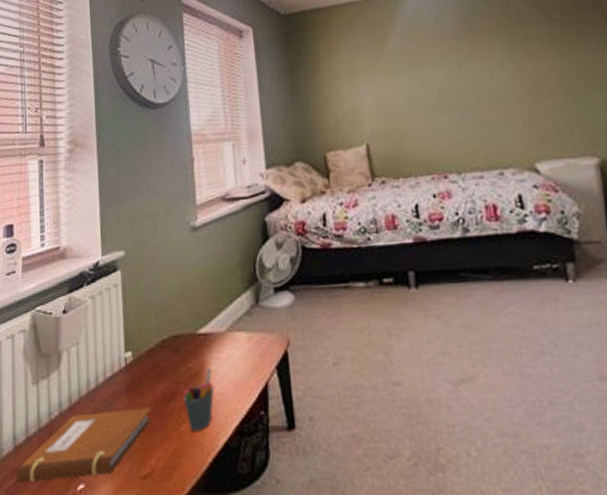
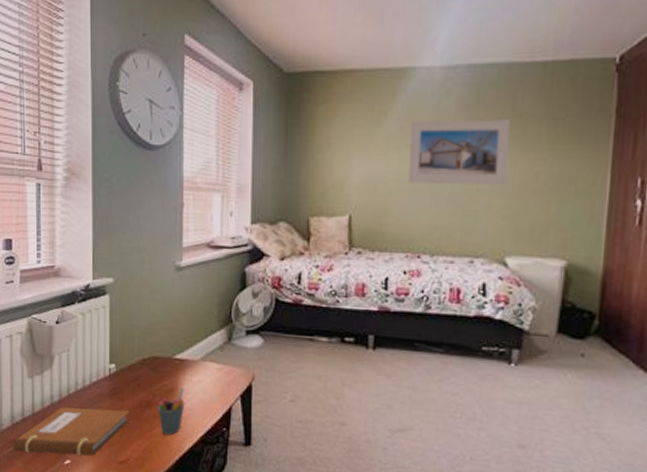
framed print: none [413,26,519,103] -> present [409,119,510,186]

